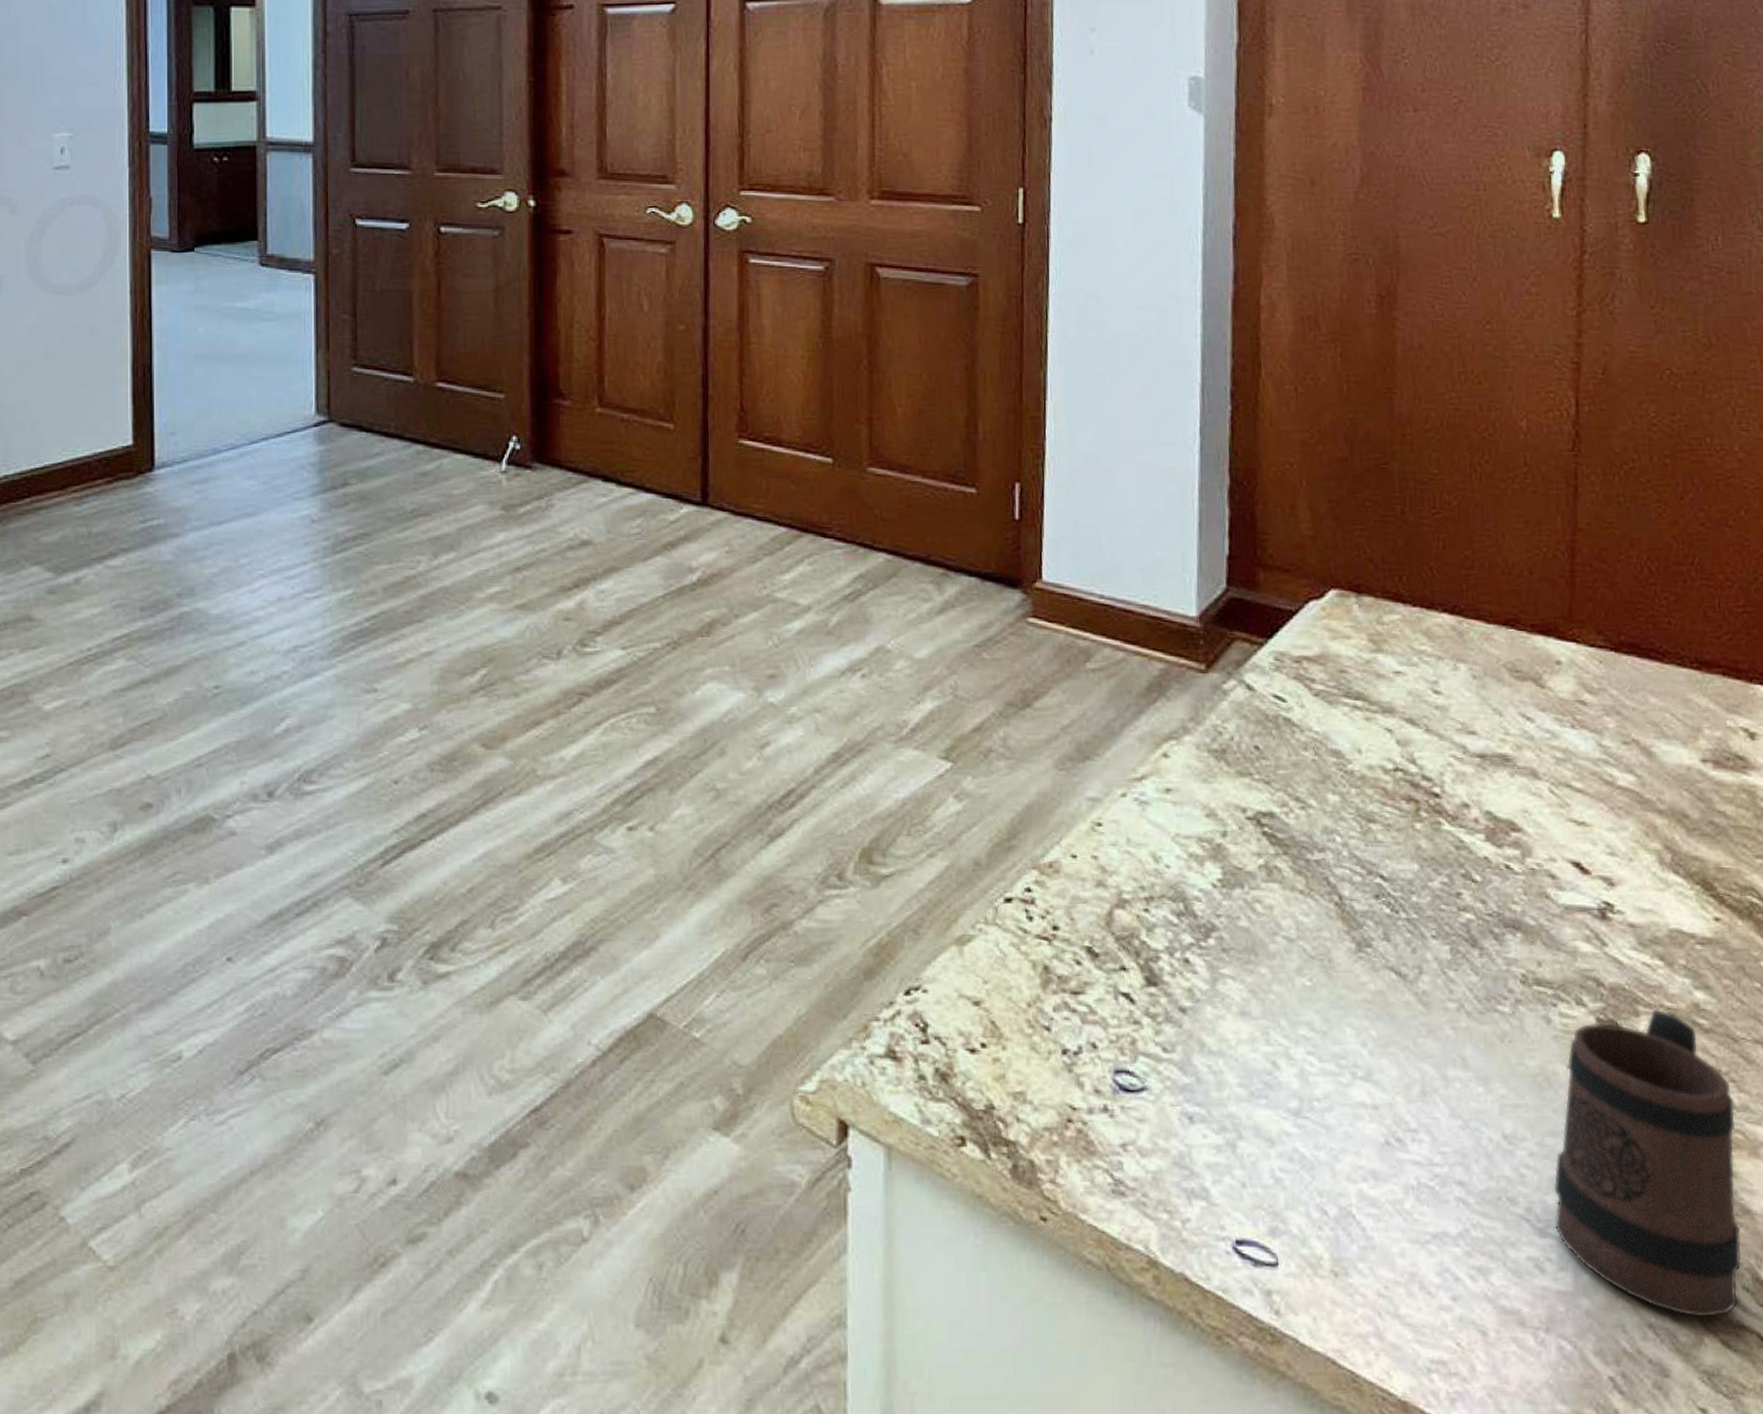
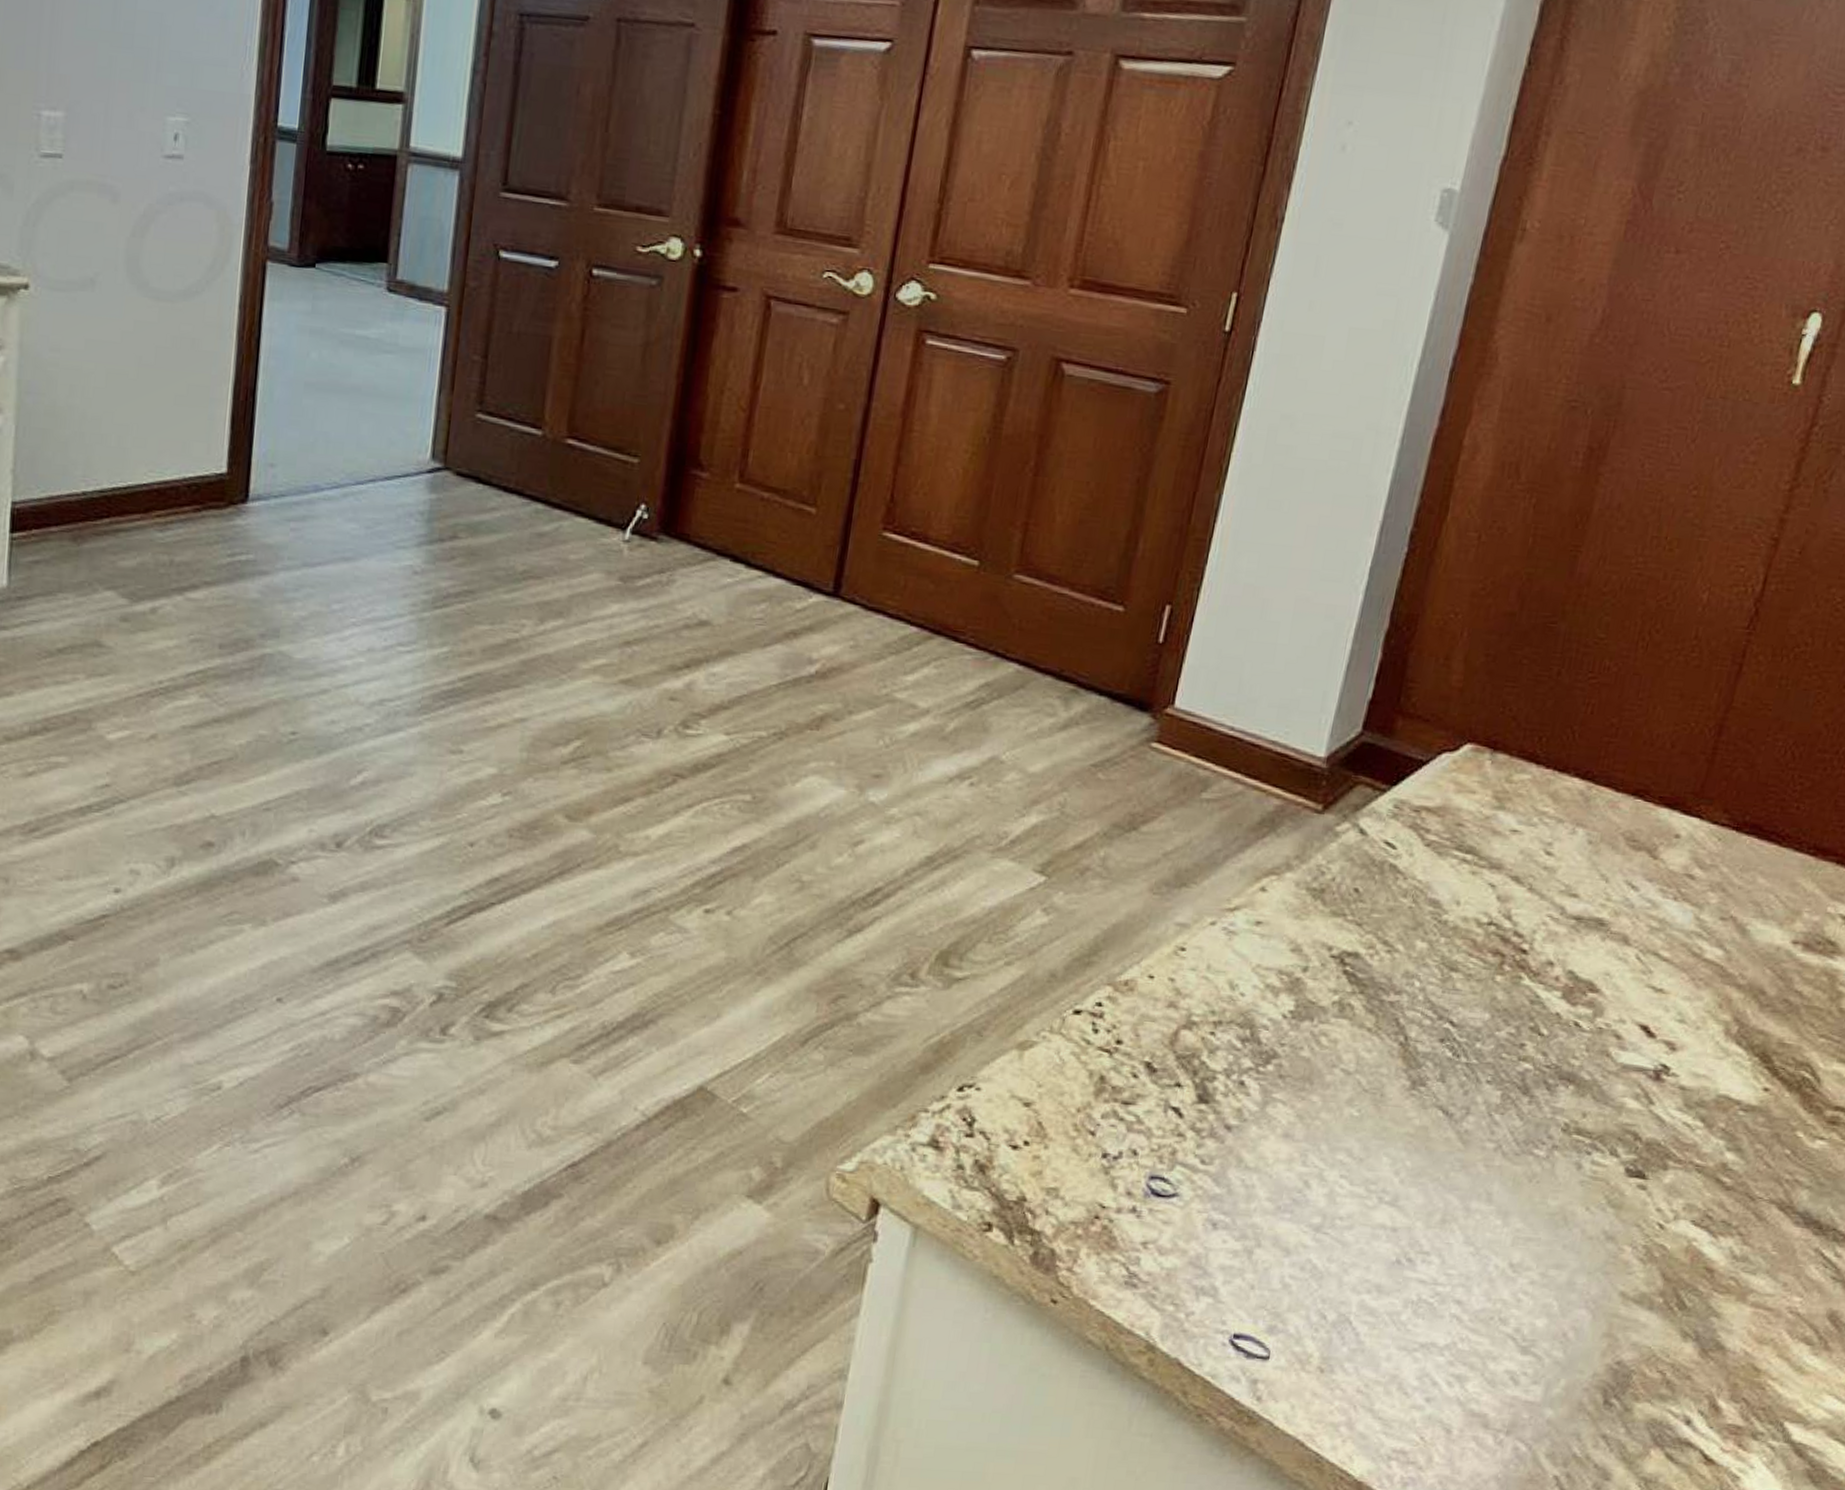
mug: present [1553,1009,1742,1317] -> none [1538,1165,1737,1434]

